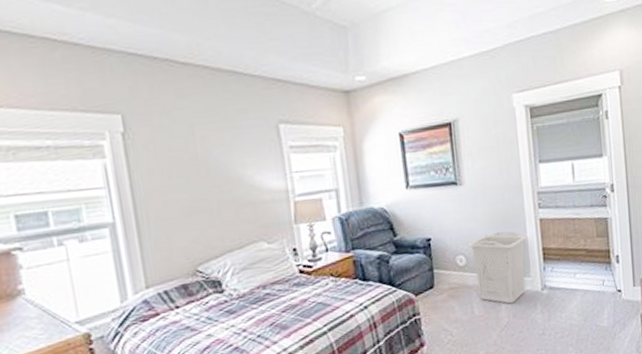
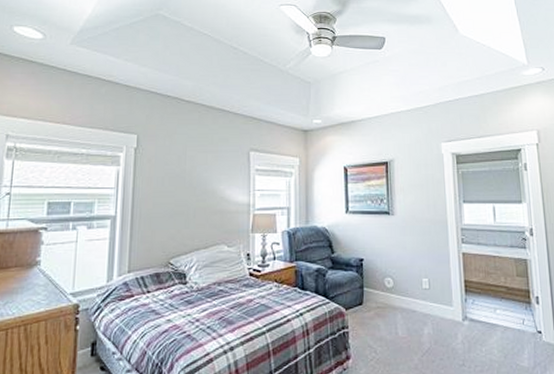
laundry basket: present [467,231,527,304] -> none [396,260,450,330]

